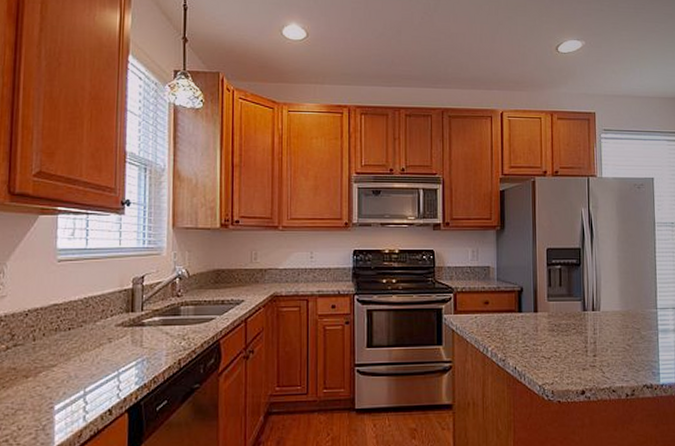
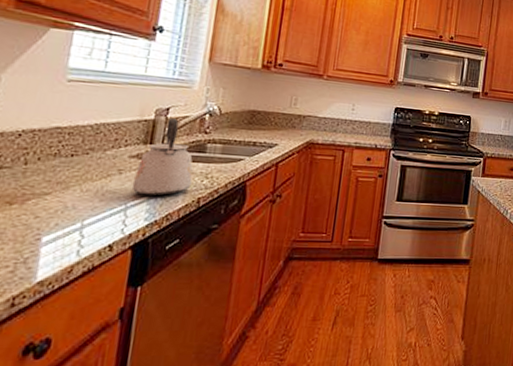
kettle: none [121,286,172,360] -> present [131,118,193,196]

